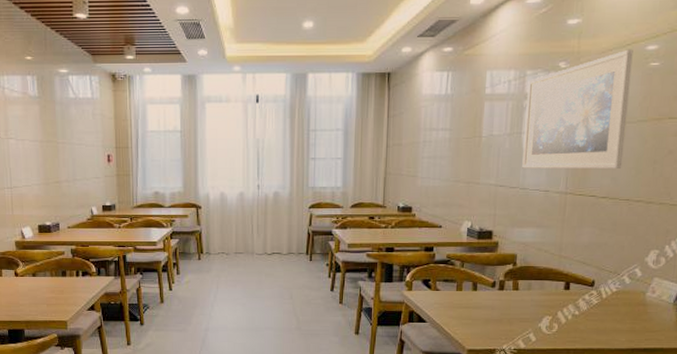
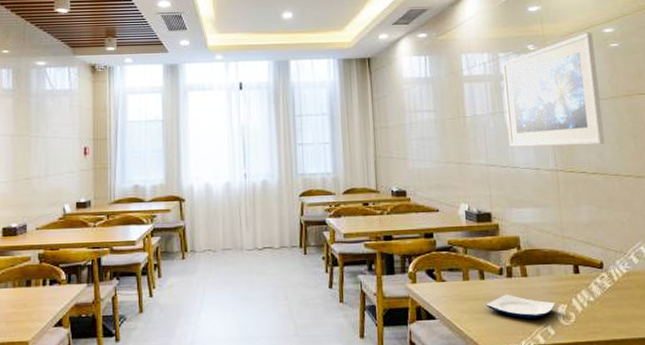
plate: none [474,304,541,326] -> present [485,294,555,318]

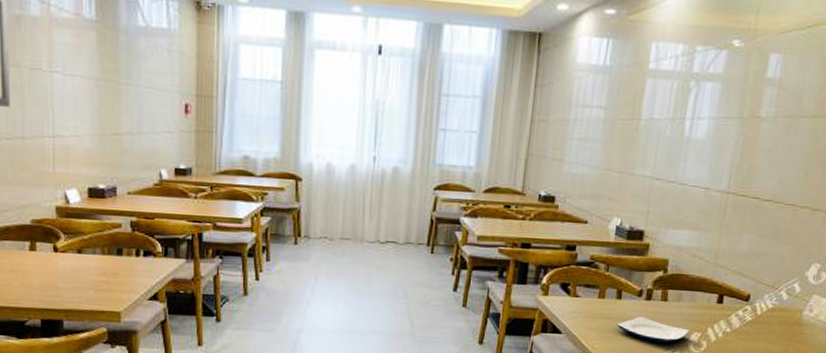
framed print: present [502,32,605,147] -> none [682,32,814,169]

